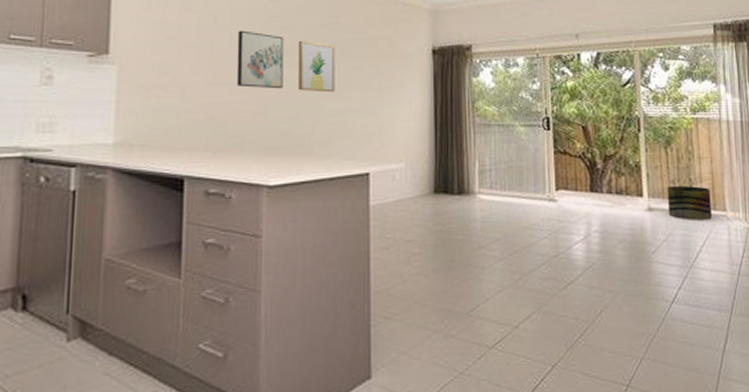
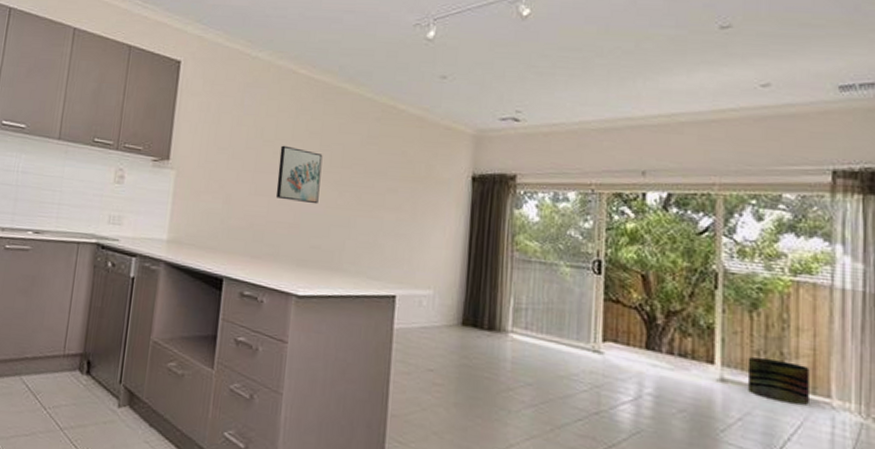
wall art: present [298,40,335,93] -> none [332,158,372,212]

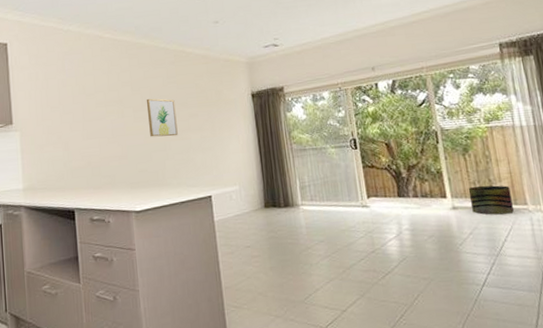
wall art: present [275,145,323,204] -> none [101,96,139,139]
wall art: none [332,158,372,212] -> present [146,98,178,137]

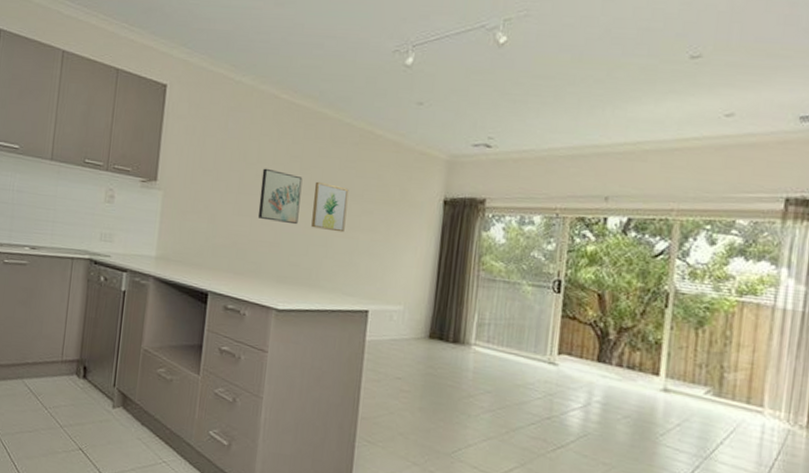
wall art: none [101,96,139,139] -> present [257,168,303,225]
basket: present [468,185,514,215] -> none [688,370,746,413]

